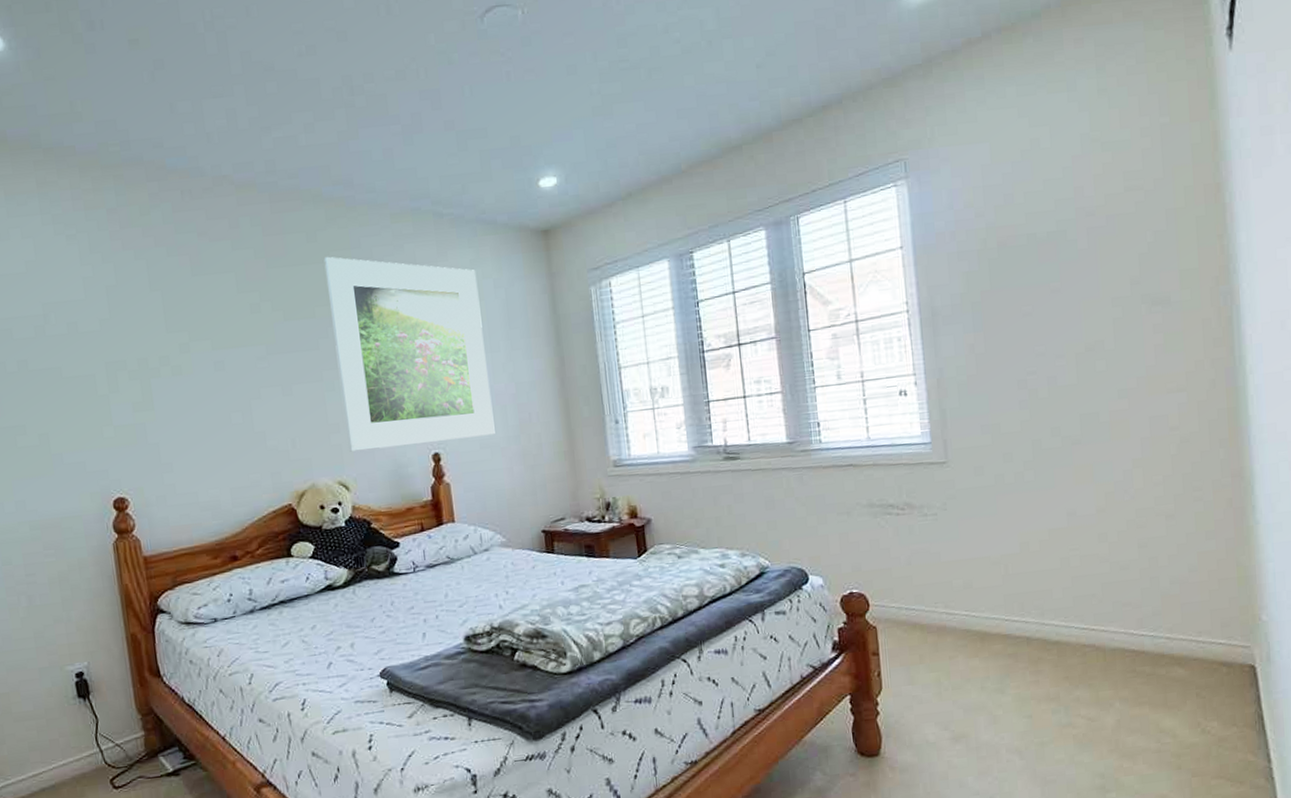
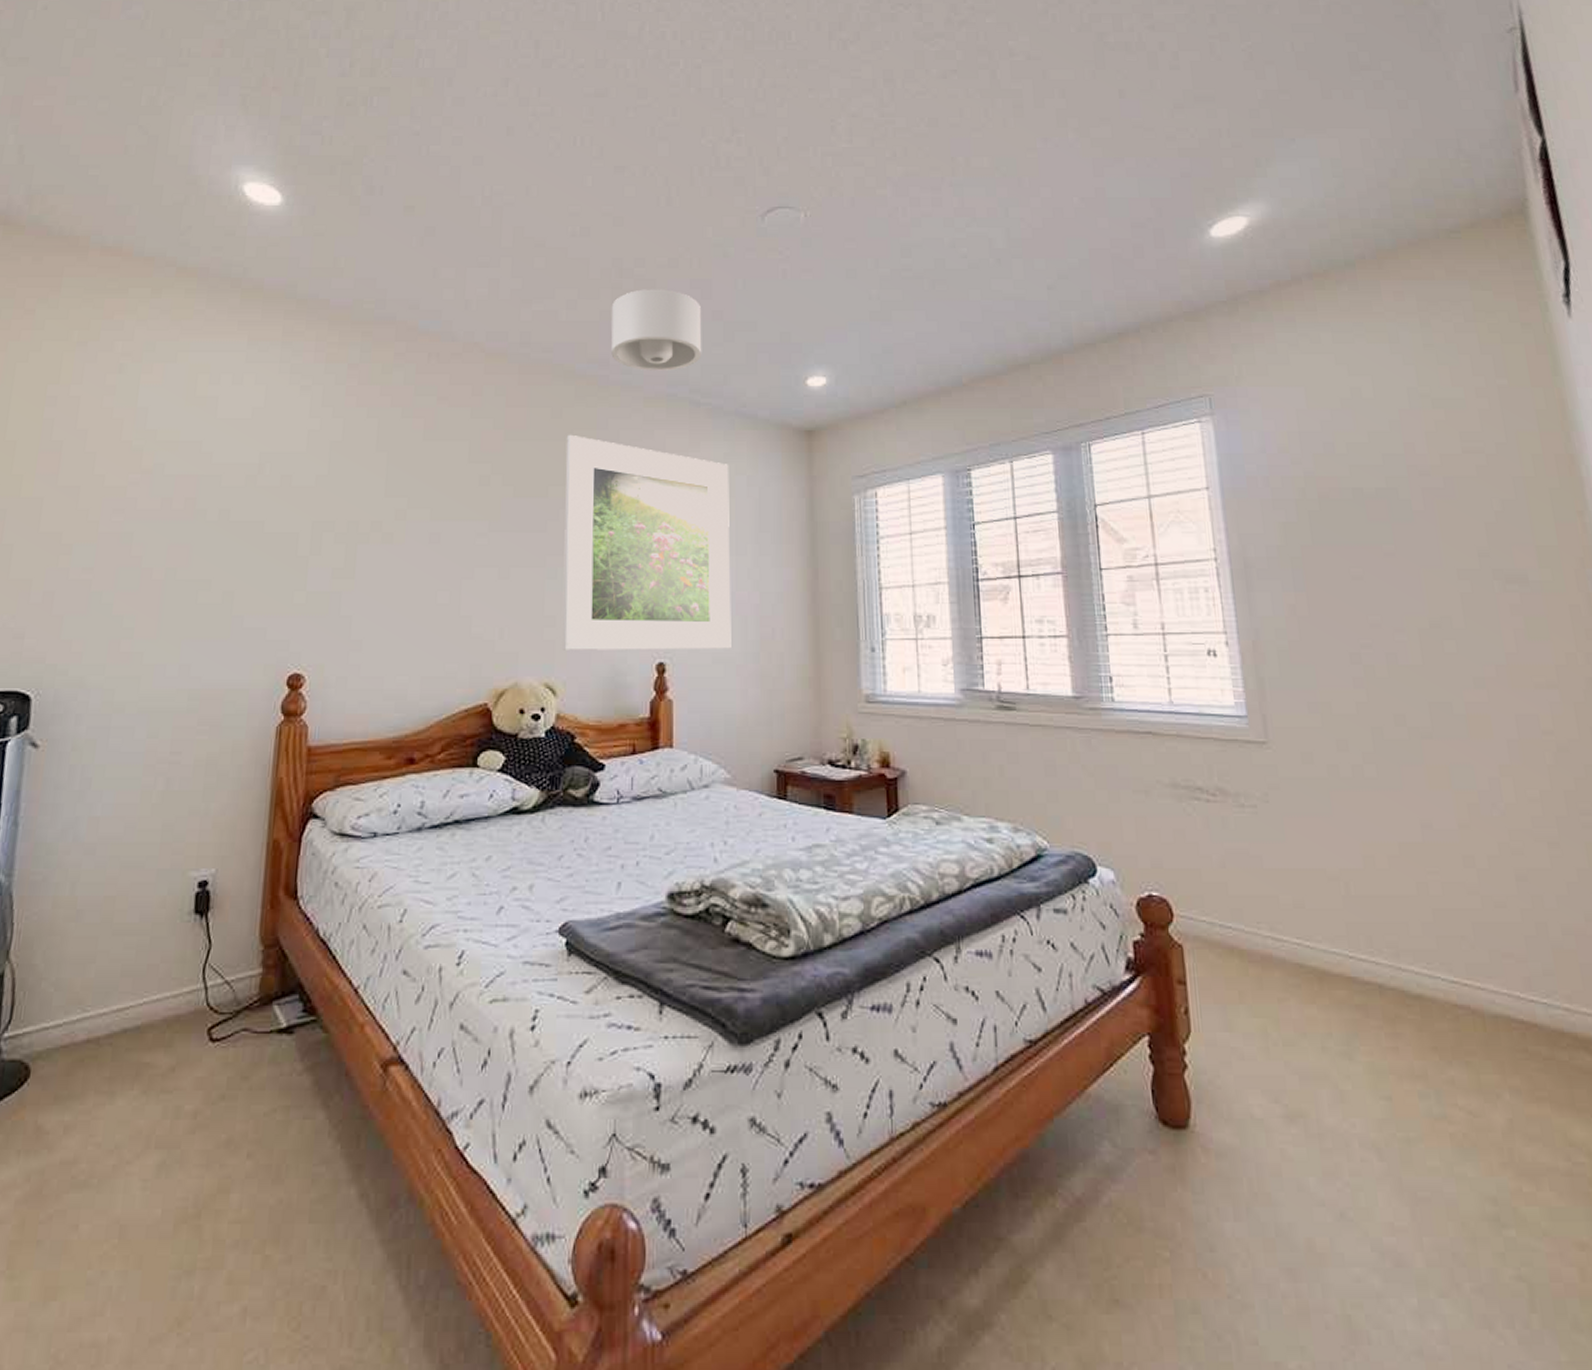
ceiling light: none [348,103,439,188] -> present [611,289,702,371]

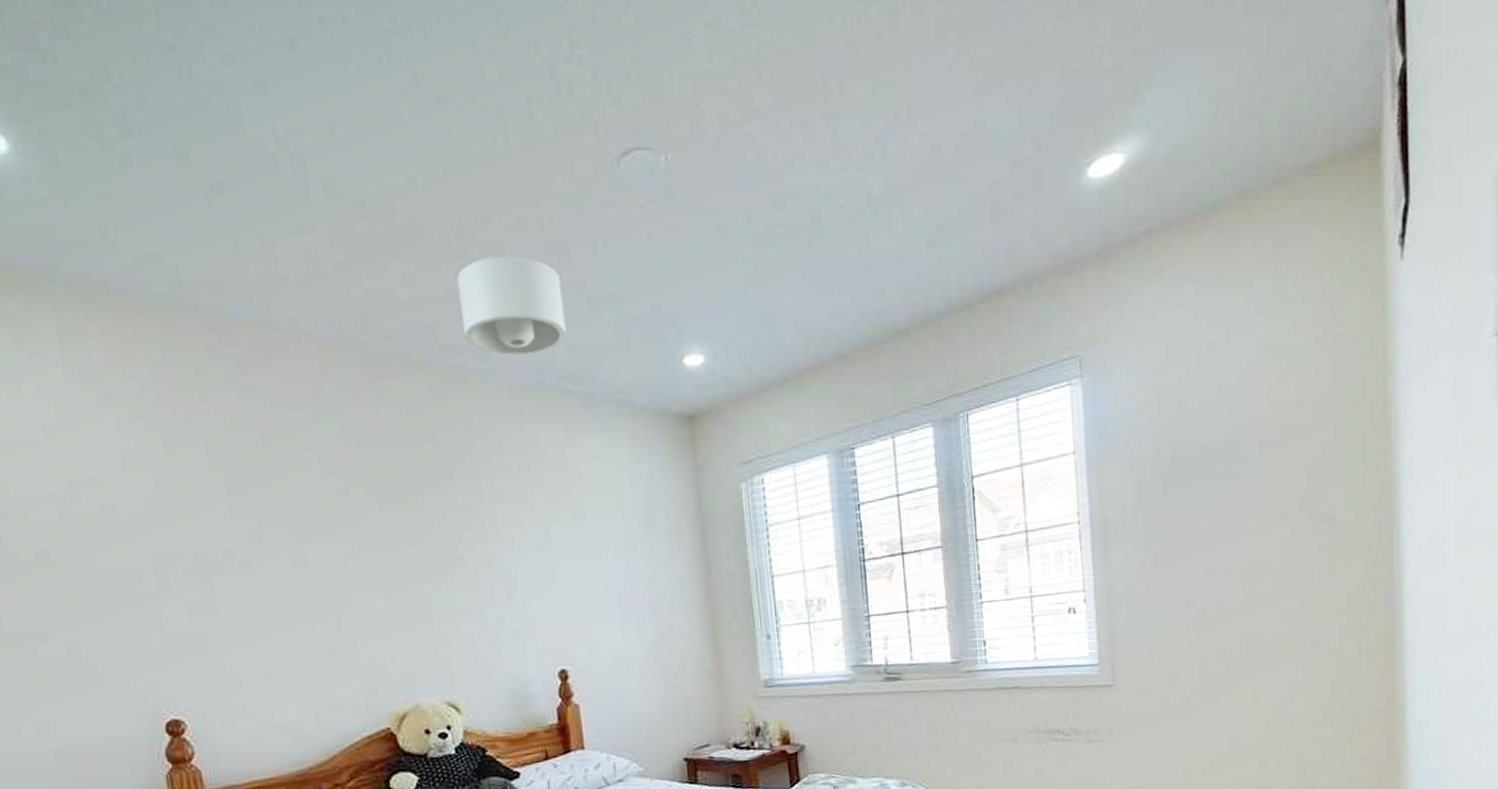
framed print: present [563,434,731,650] -> none [428,435,632,667]

